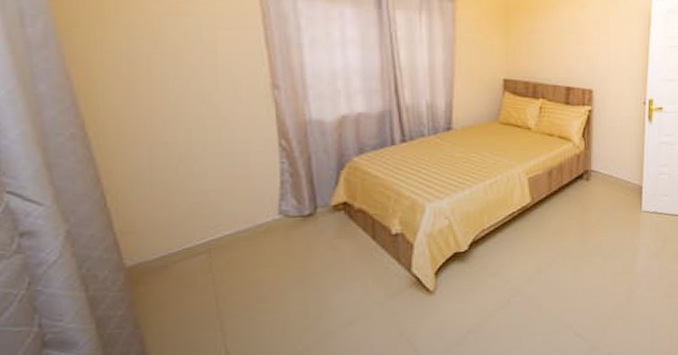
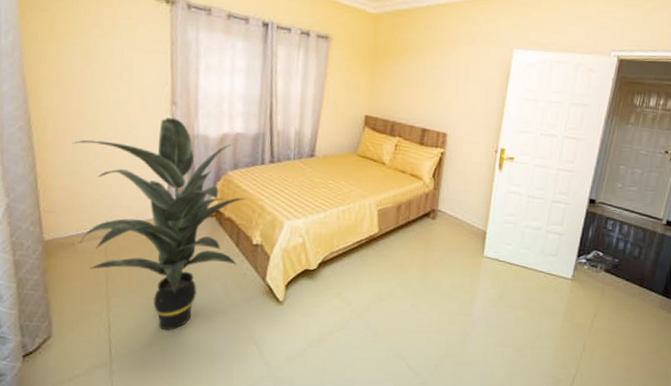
indoor plant: none [146,104,379,345] -> present [71,117,248,330]

